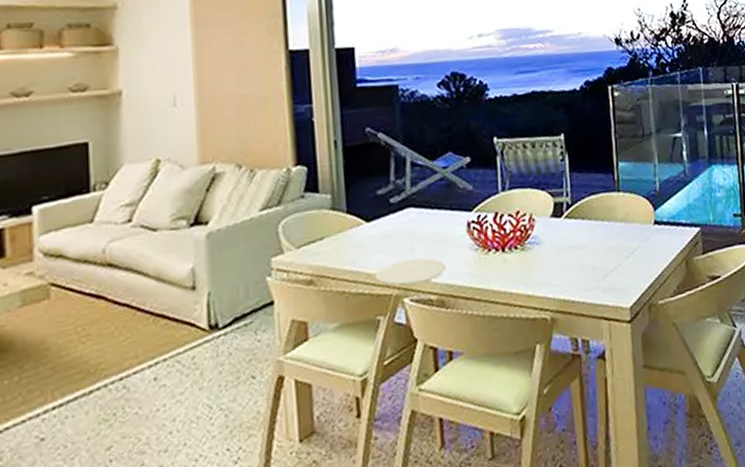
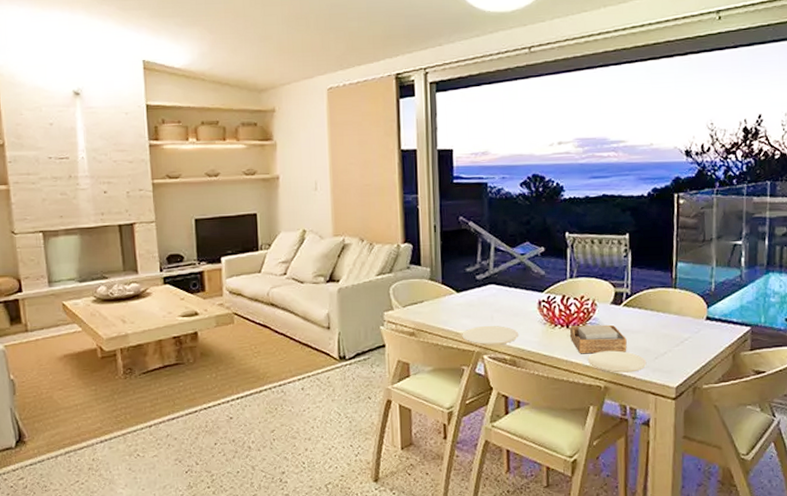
napkin holder: none [505,241,573,282] -> present [569,324,627,354]
plate: none [528,272,596,300] -> present [587,350,647,373]

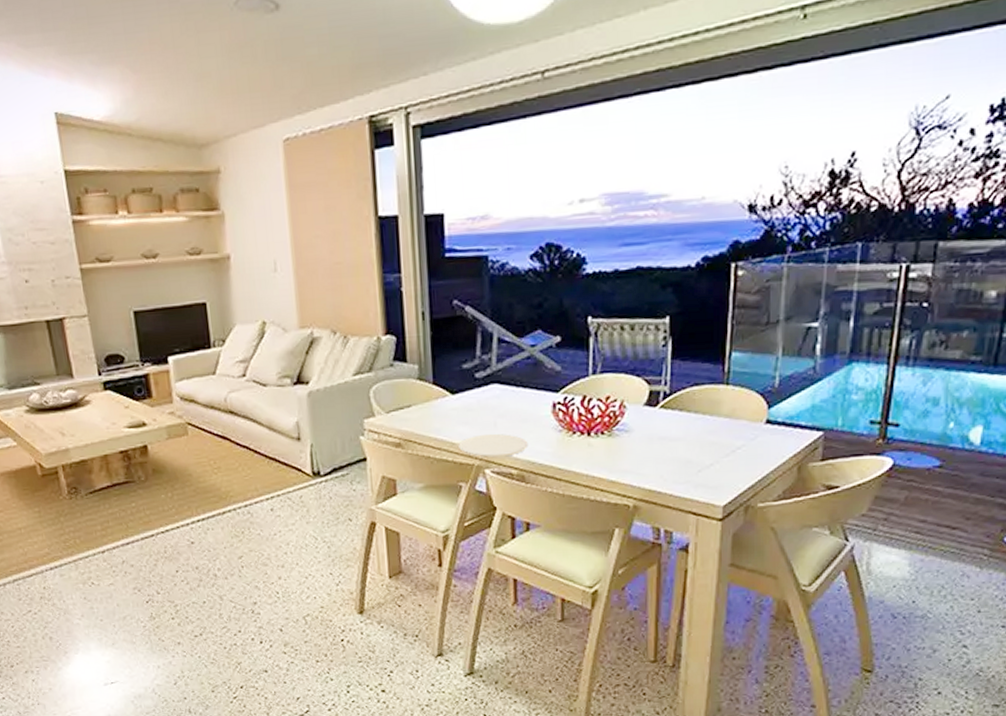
napkin holder: present [569,324,627,354] -> none [591,430,663,467]
plate: present [587,350,647,373] -> none [612,462,687,489]

